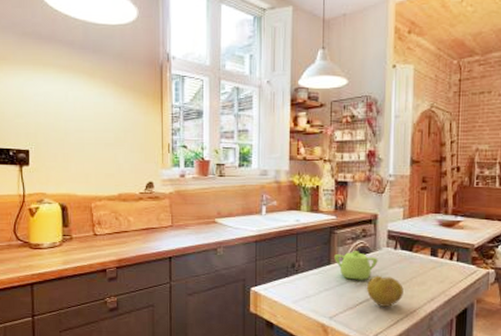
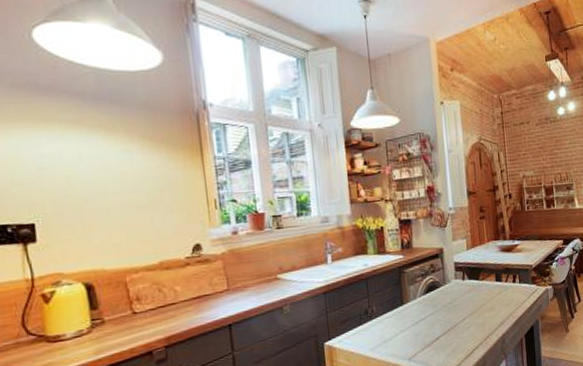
teapot: present [334,251,378,280] -> none [406,287,449,317]
fruit: present [367,275,404,307] -> none [441,307,476,339]

